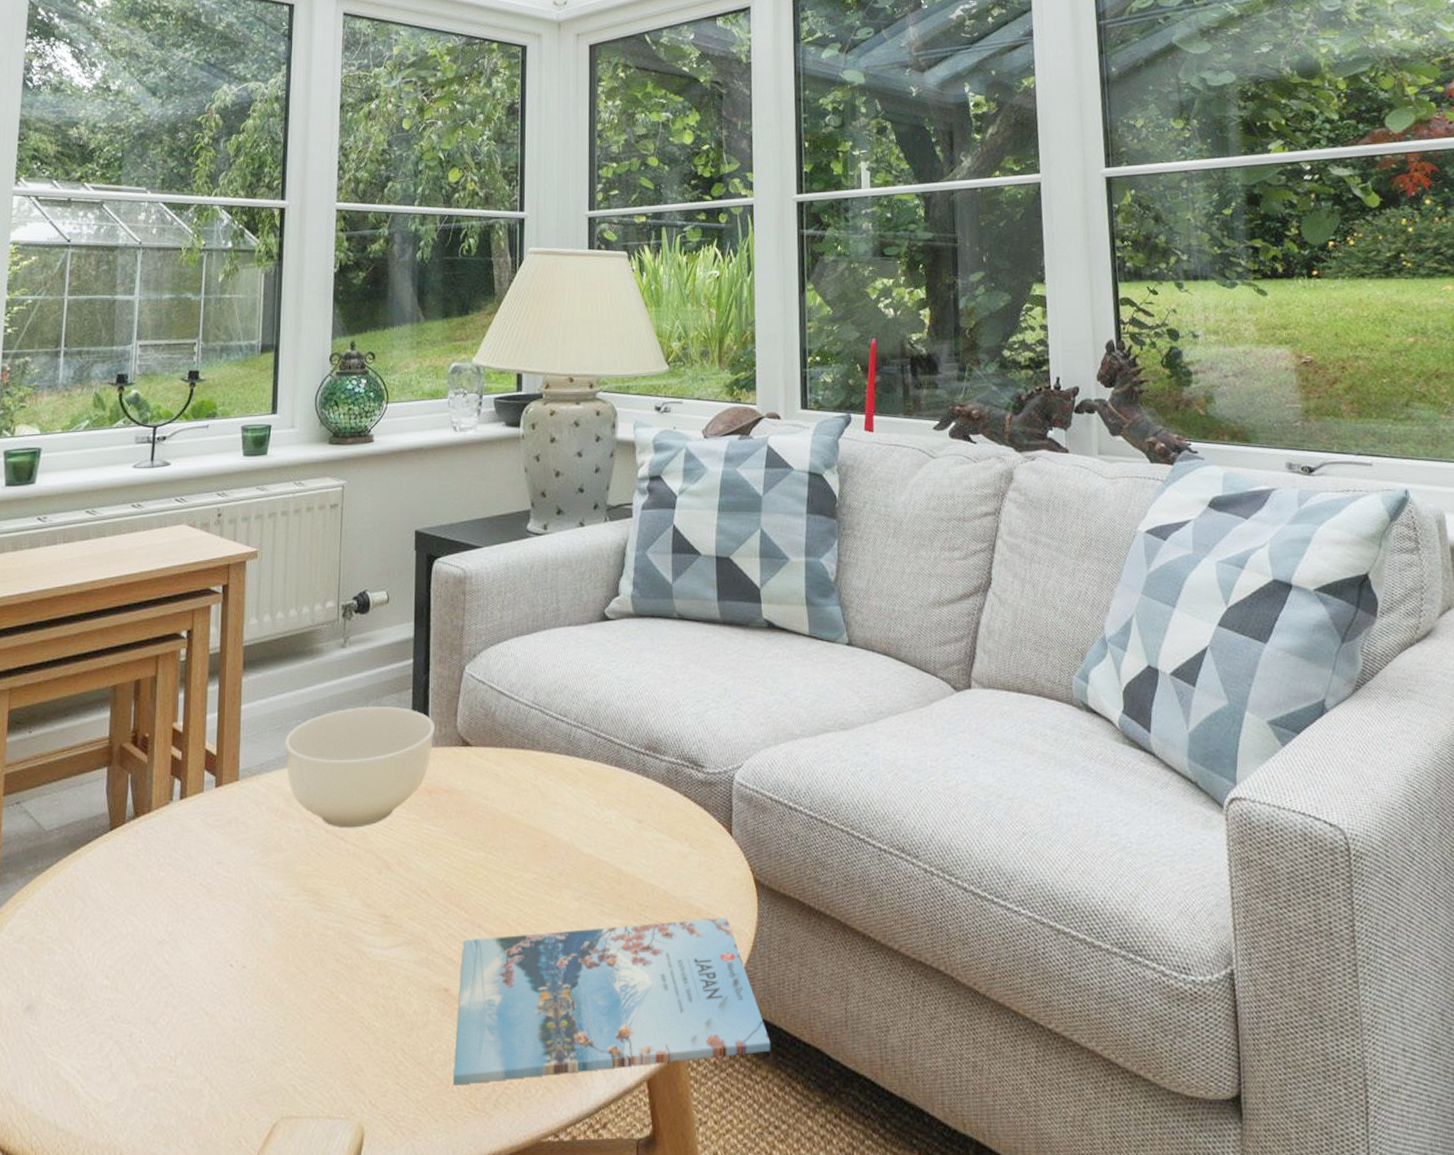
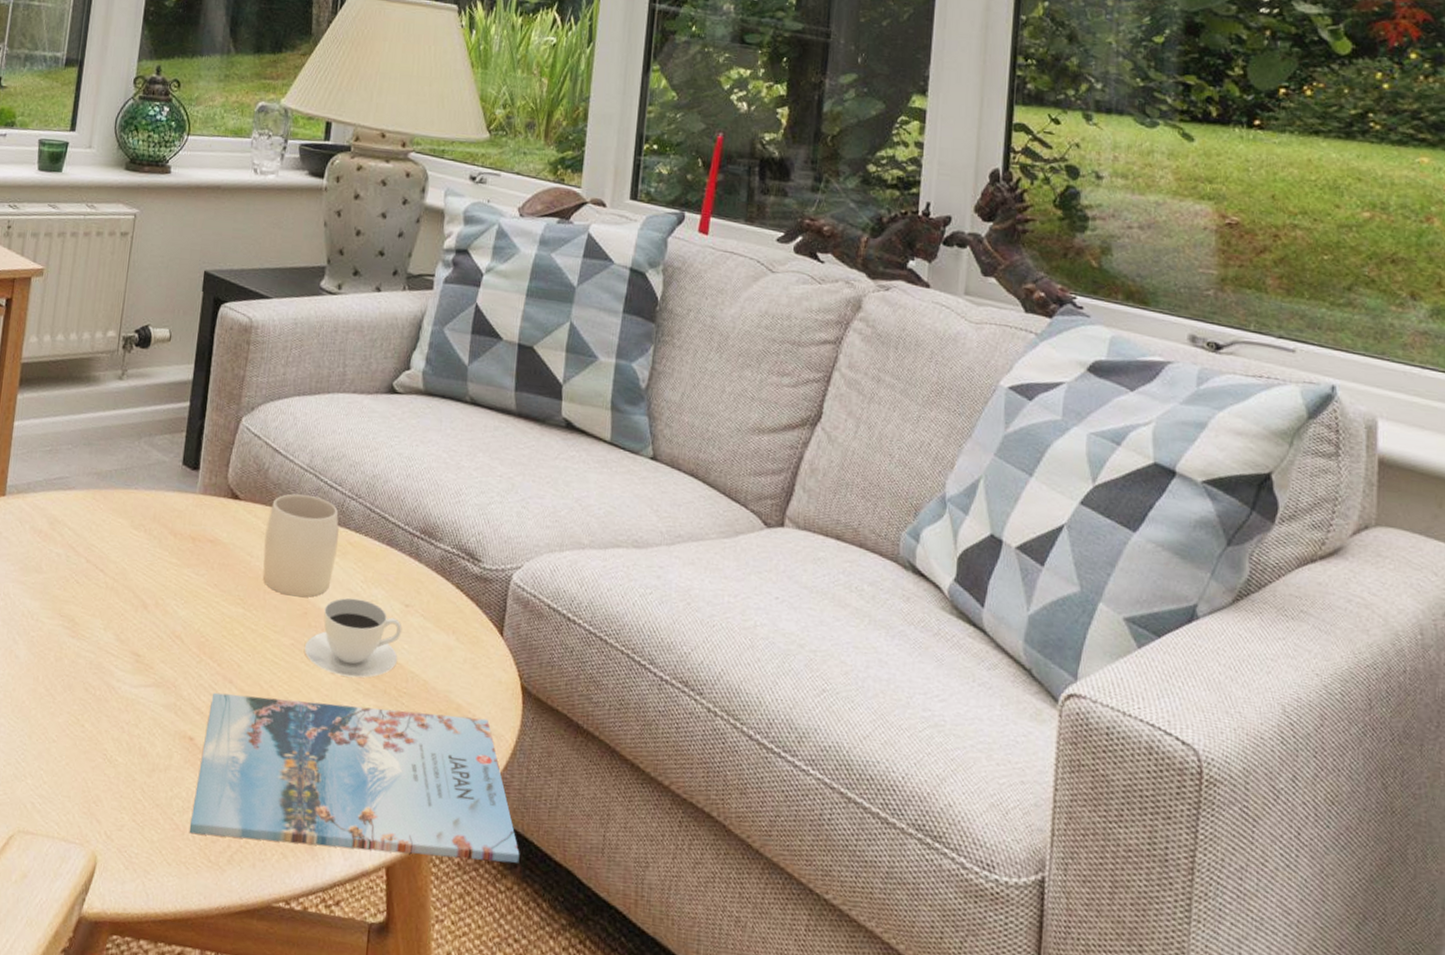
bowl: present [284,706,436,828] -> none [53,441,206,562]
mug: none [499,730,569,832] -> present [262,493,339,598]
teacup: none [547,823,638,901] -> present [304,597,402,678]

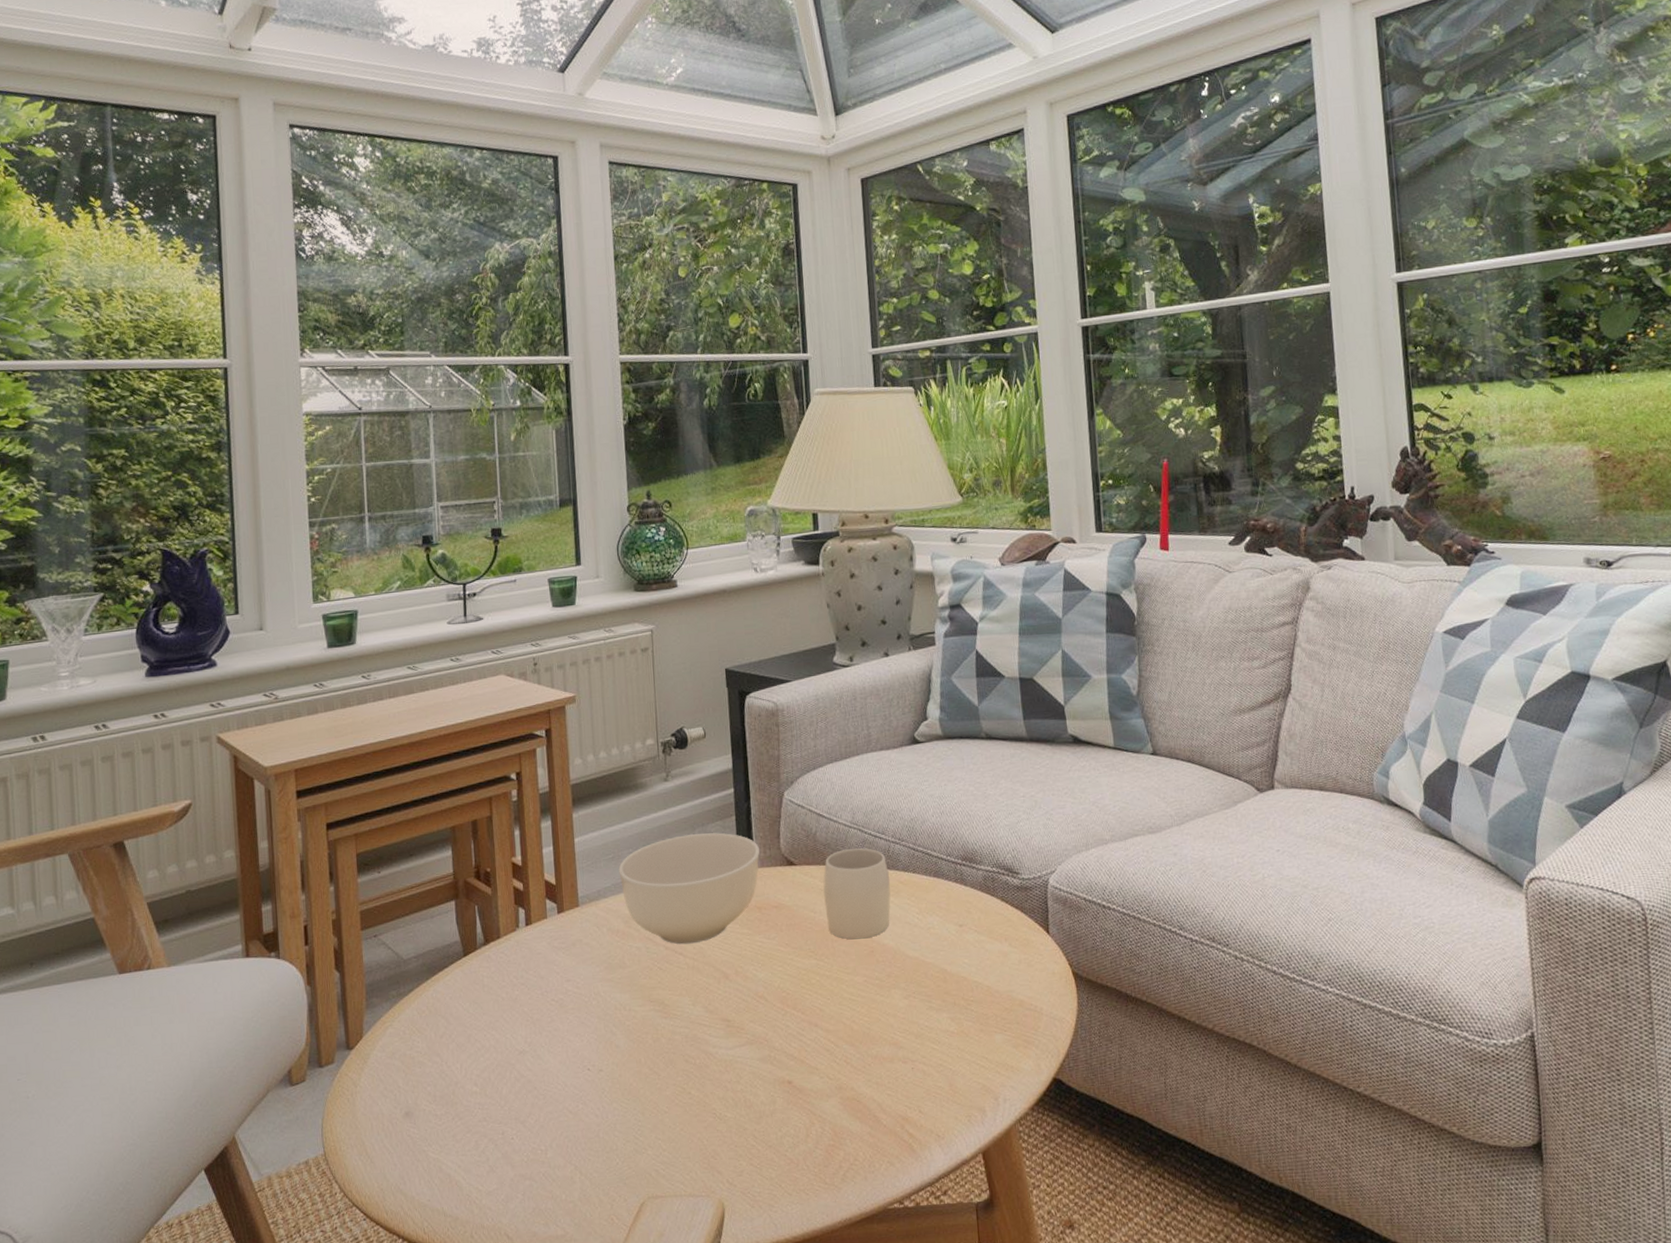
bowl: none [53,441,206,562] -> present [618,832,760,944]
magazine: present [190,692,520,864] -> none [801,1007,1096,1164]
teacup: present [304,597,402,678] -> none [876,928,961,999]

